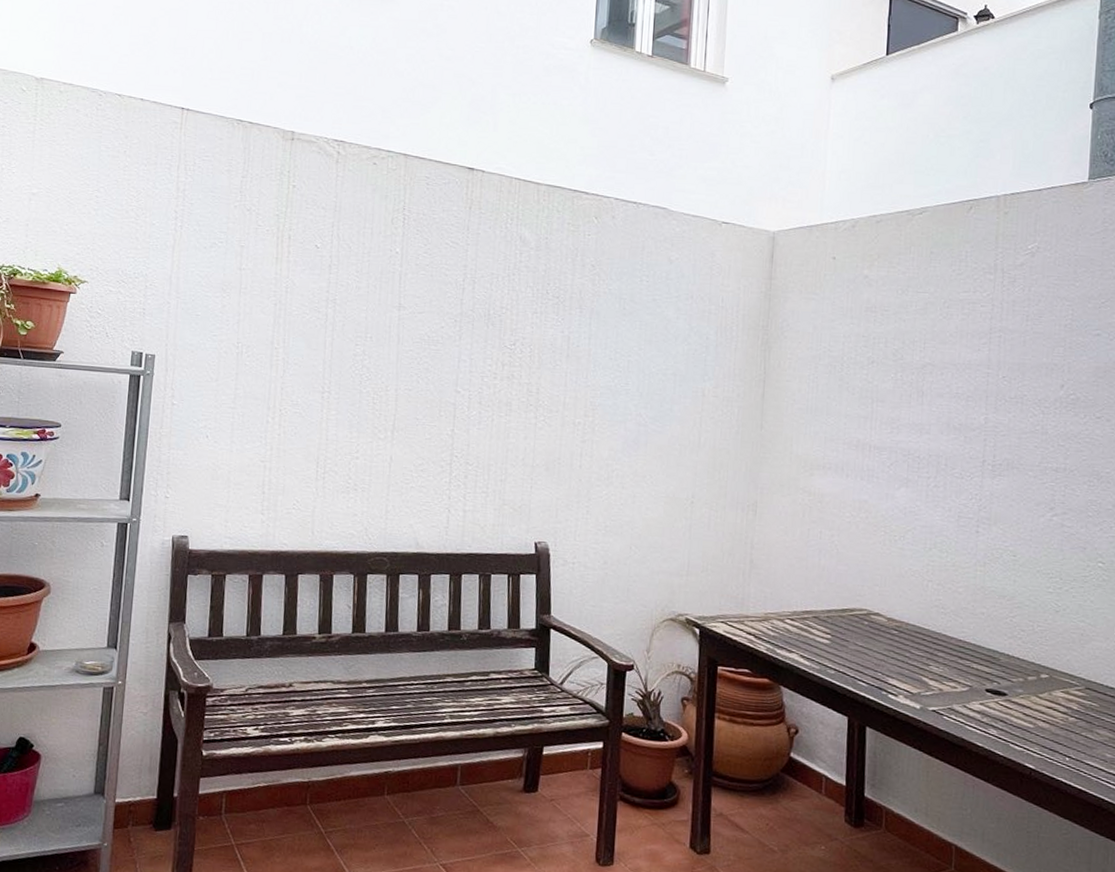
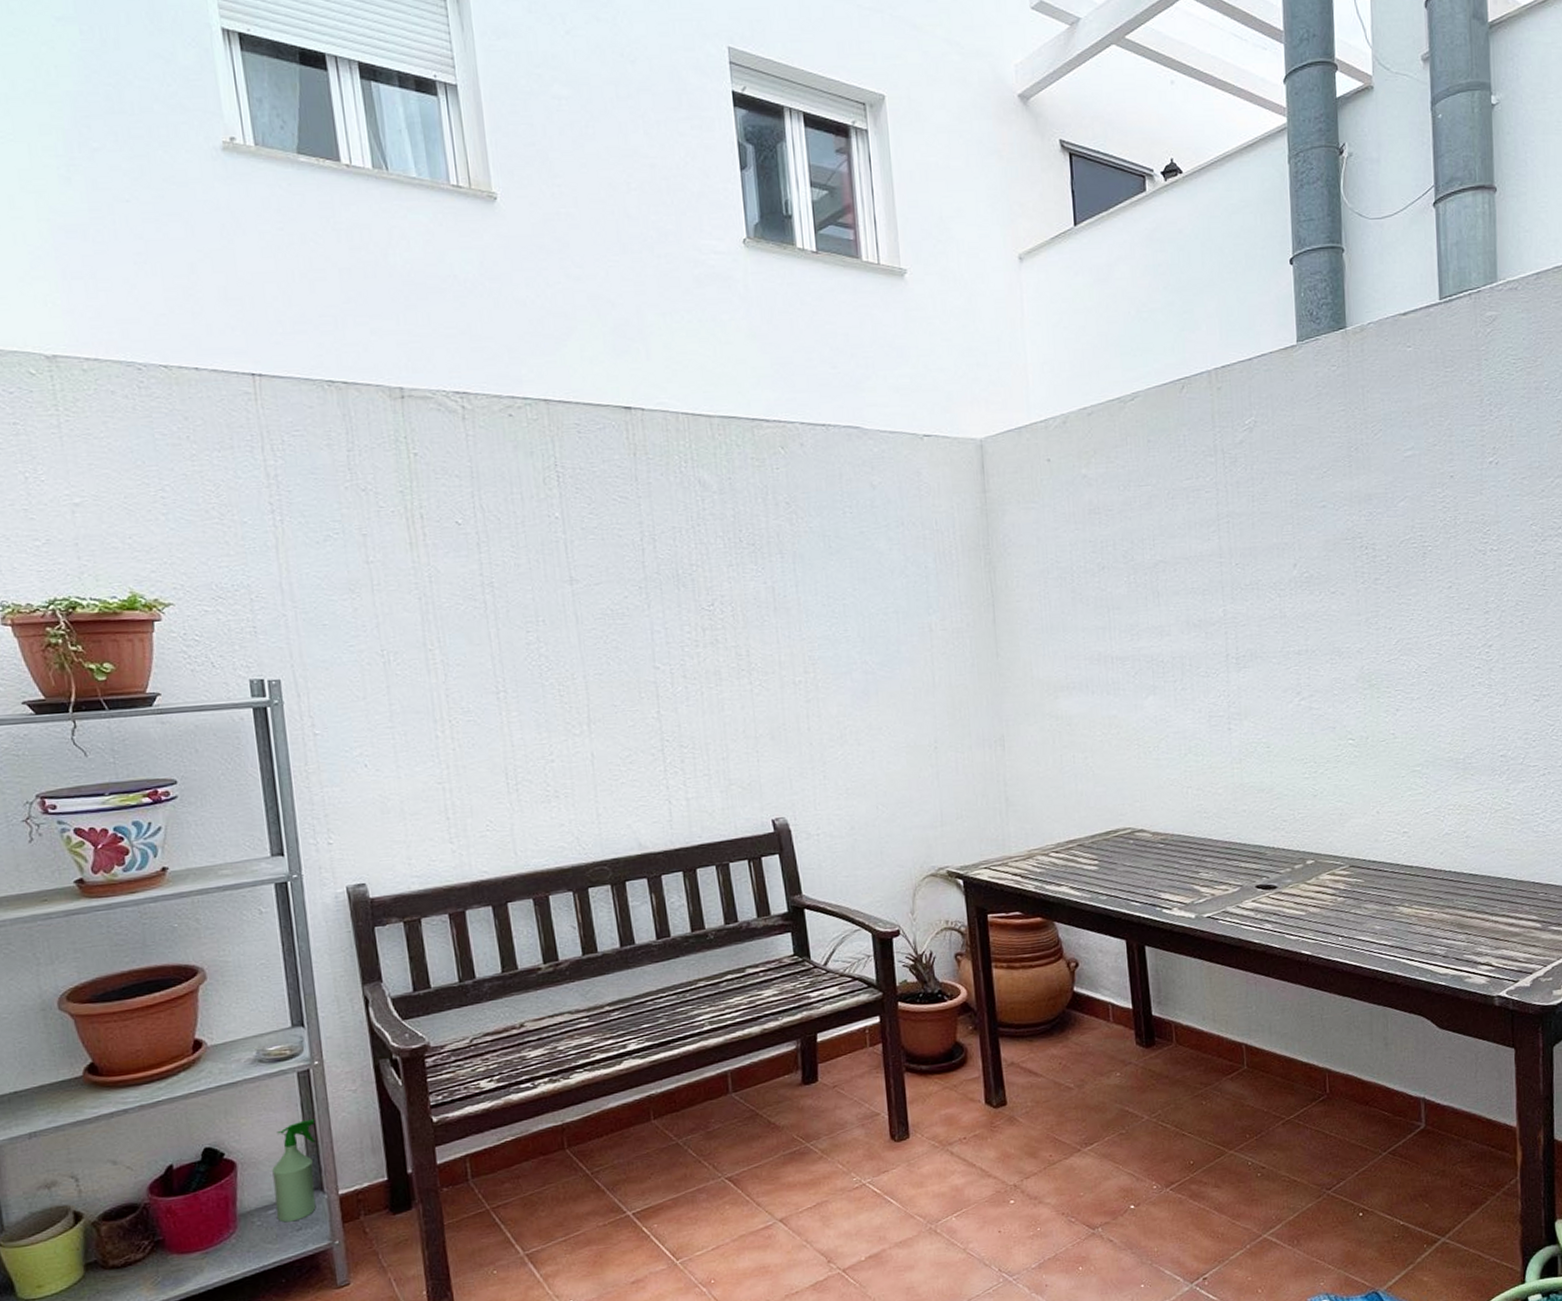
spray bottle: none [63,730,109,818] -> present [272,1119,316,1223]

